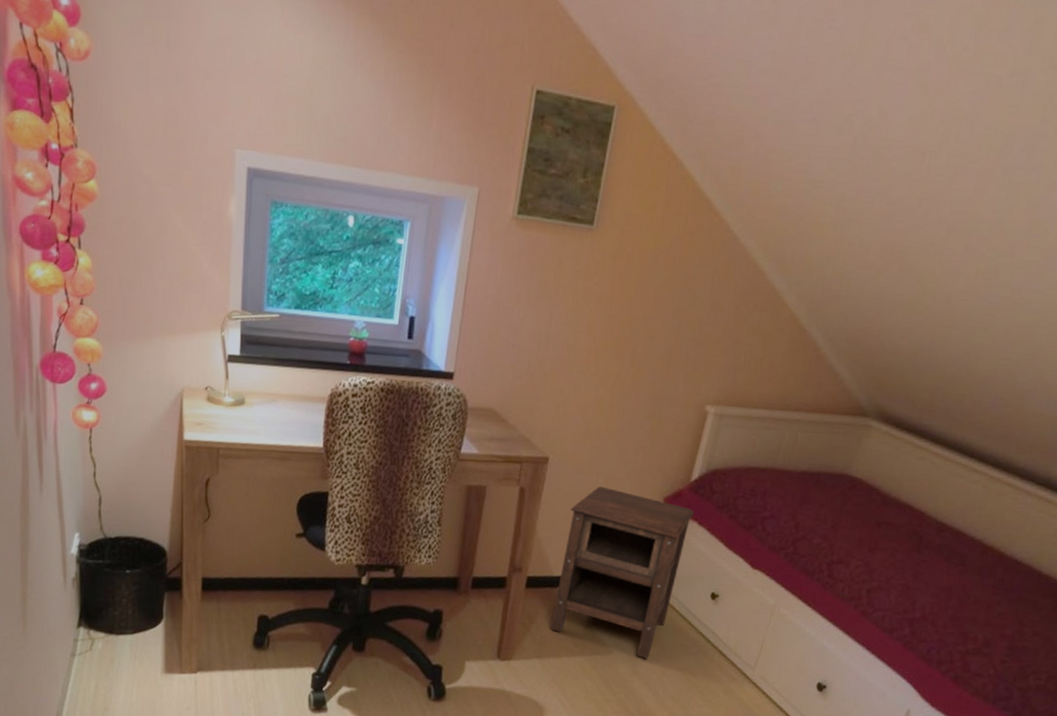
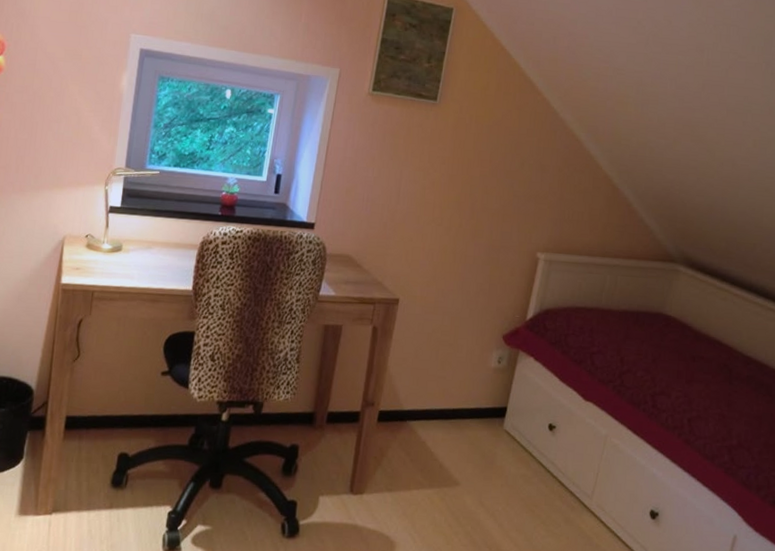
nightstand: present [550,486,695,659] -> none [400,325,531,490]

